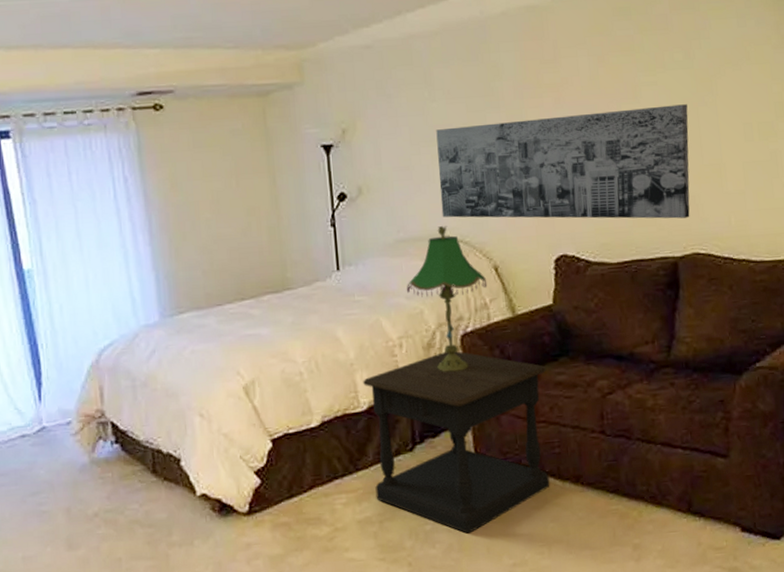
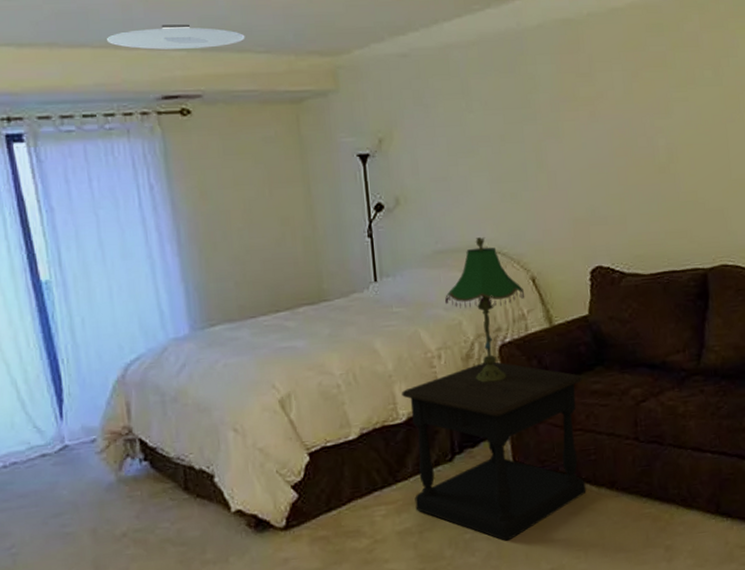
ceiling light: none [87,23,215,48] -> present [107,24,245,50]
wall art: present [436,104,690,219] -> none [473,120,719,232]

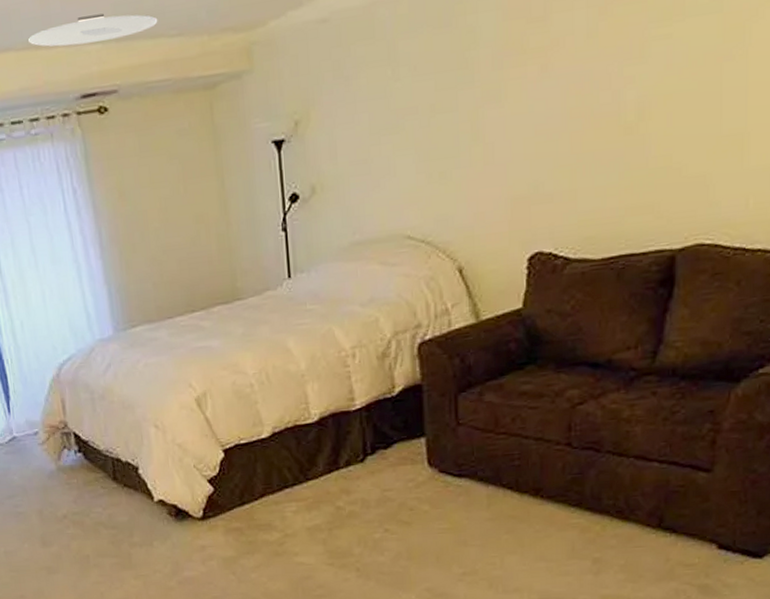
side table: present [402,361,586,541] -> none [314,360,510,543]
table lamp: present [444,237,525,383] -> none [361,225,450,383]

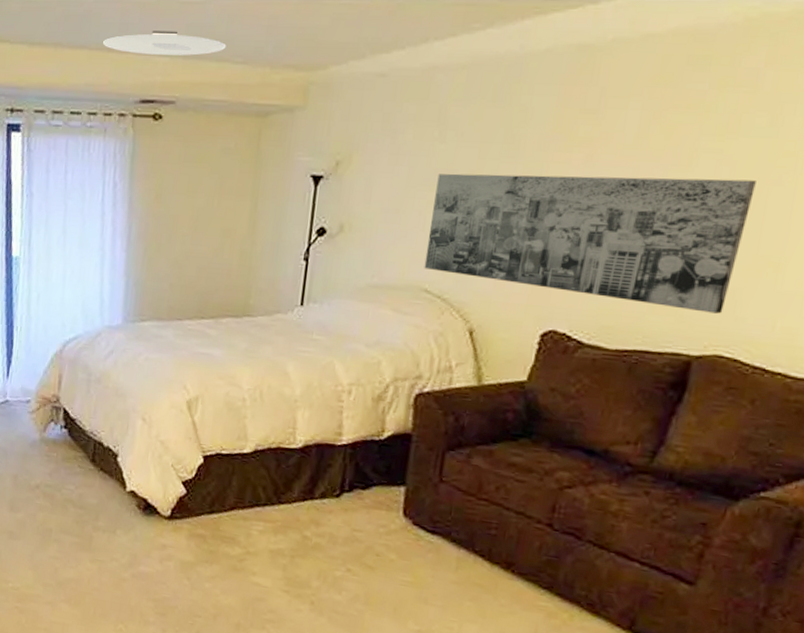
wall art: none [399,60,709,216] -> present [424,173,756,314]

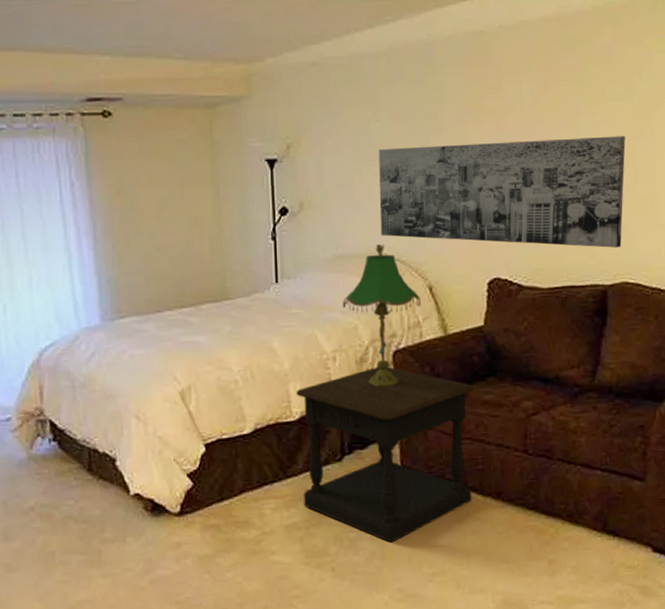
ceiling light: present [103,31,227,56] -> none [39,30,166,54]
side table: none [292,407,502,590] -> present [296,367,474,543]
table lamp: none [367,278,458,430] -> present [342,244,421,387]

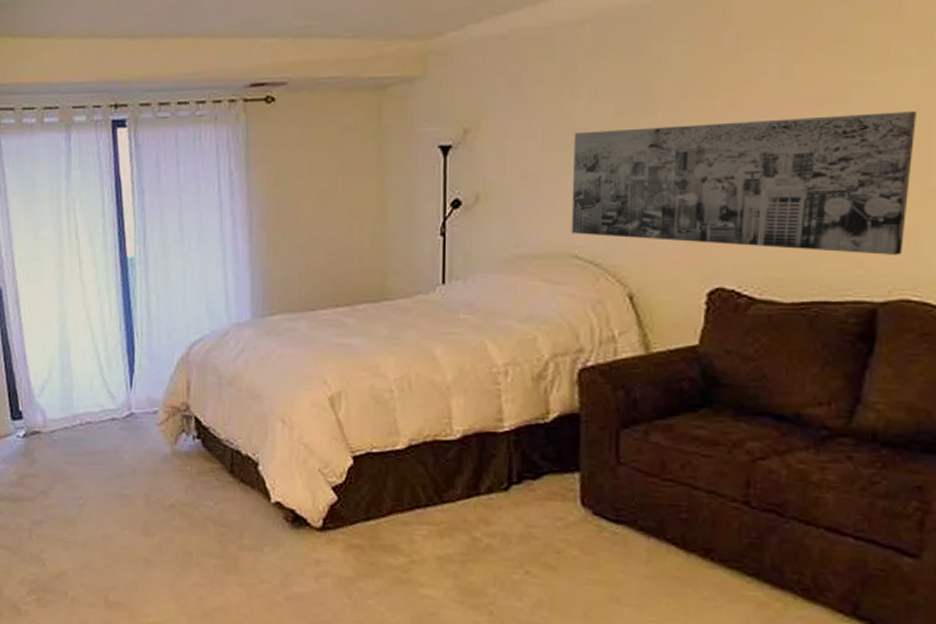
side table: present [296,367,474,543] -> none [459,386,681,592]
table lamp: present [342,244,421,387] -> none [519,244,618,409]

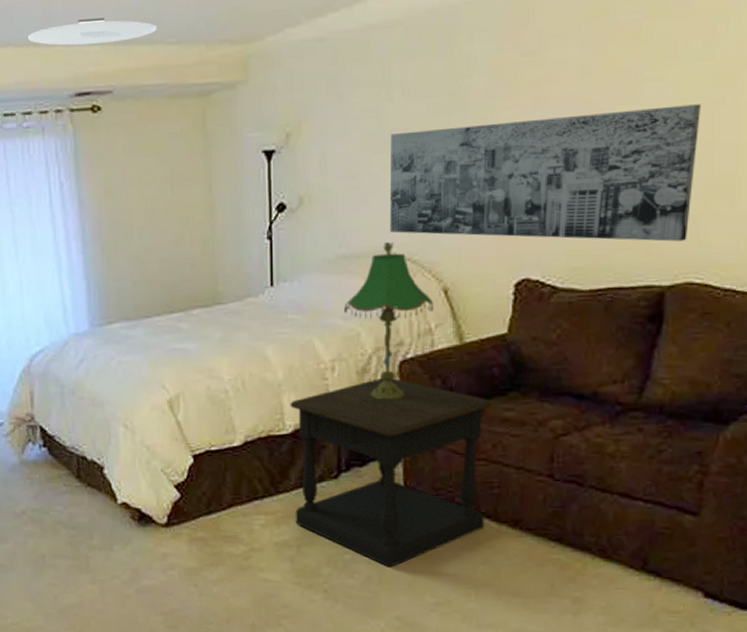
ceiling light: none [206,11,336,38] -> present [28,17,157,46]
side table: none [459,386,681,592] -> present [290,378,492,567]
table lamp: none [519,244,618,409] -> present [343,242,434,400]

